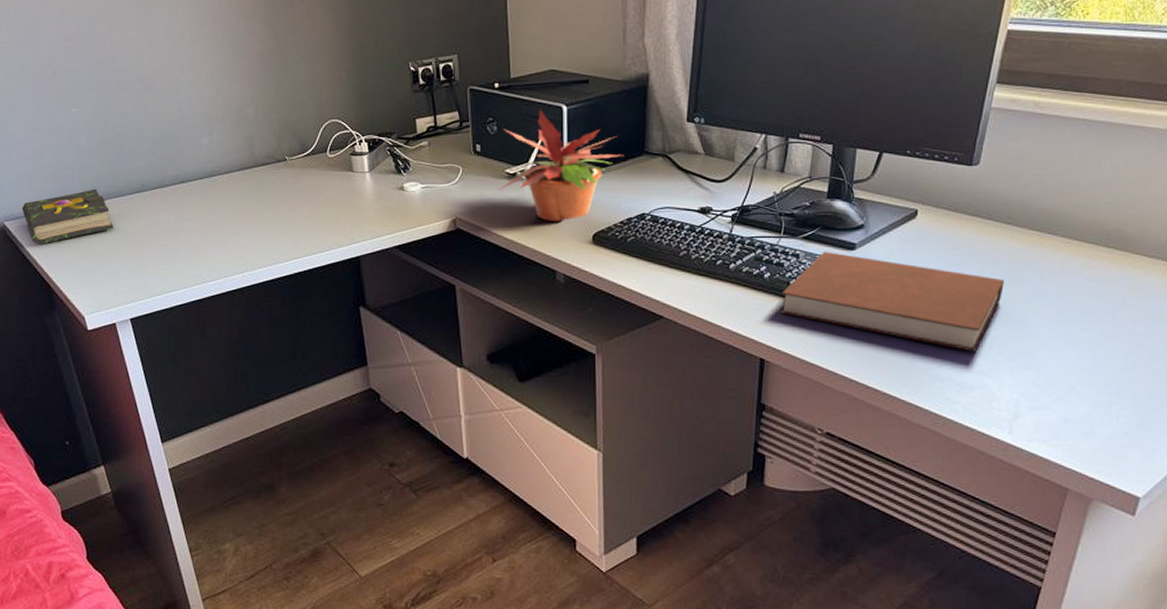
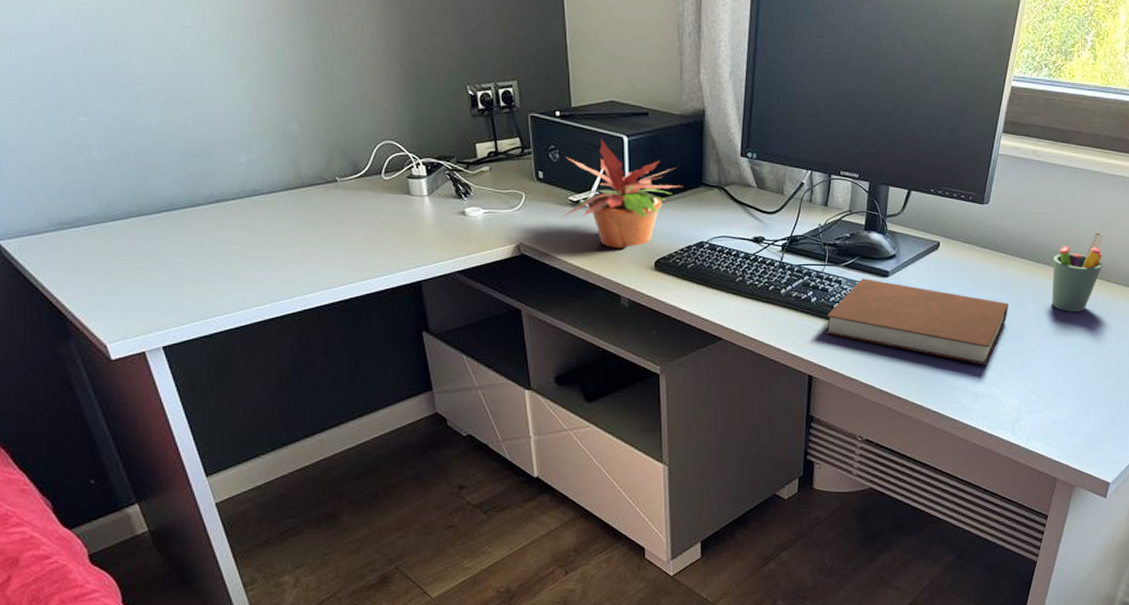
book: present [21,189,114,244] -> none [20,206,138,267]
pen holder: none [1060,194,1129,290] -> present [1052,231,1104,312]

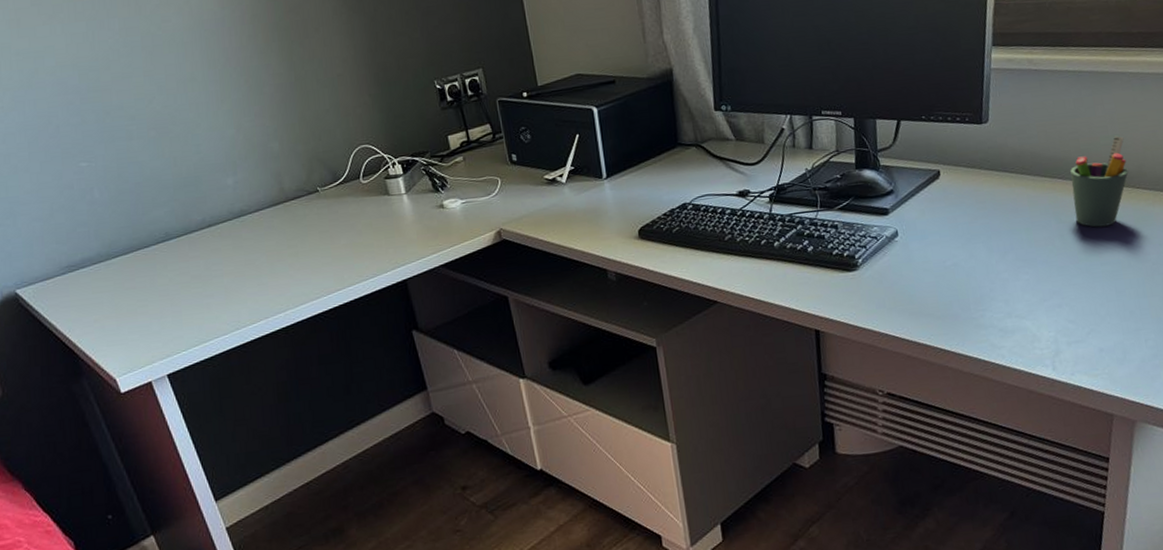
potted plant: present [562,137,682,249] -> none [538,112,657,222]
notebook: present [825,278,1009,366] -> none [826,219,1028,298]

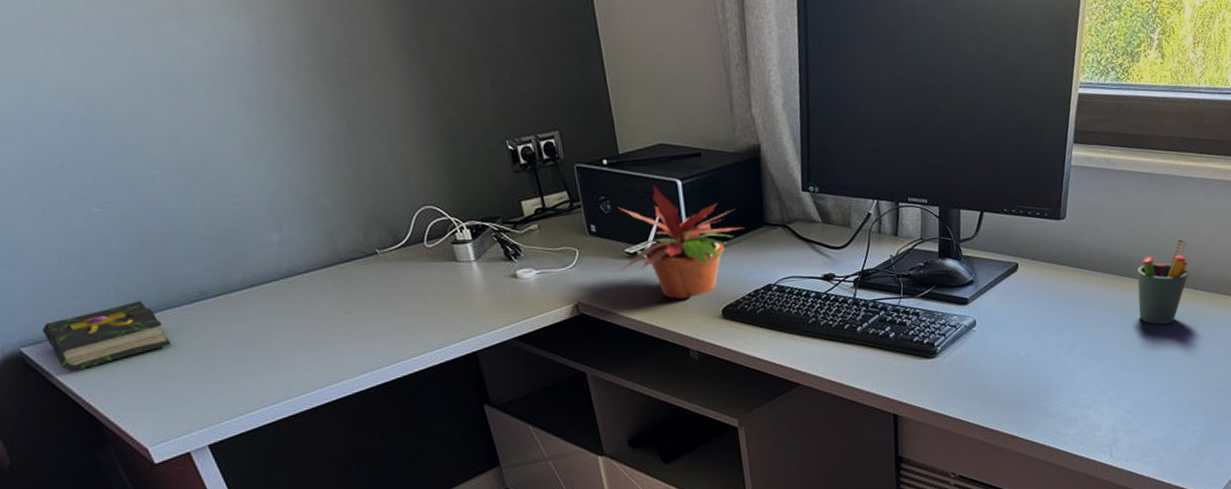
book: none [34,243,140,310] -> present [41,300,172,371]
potted plant: none [538,112,657,222] -> present [618,183,743,300]

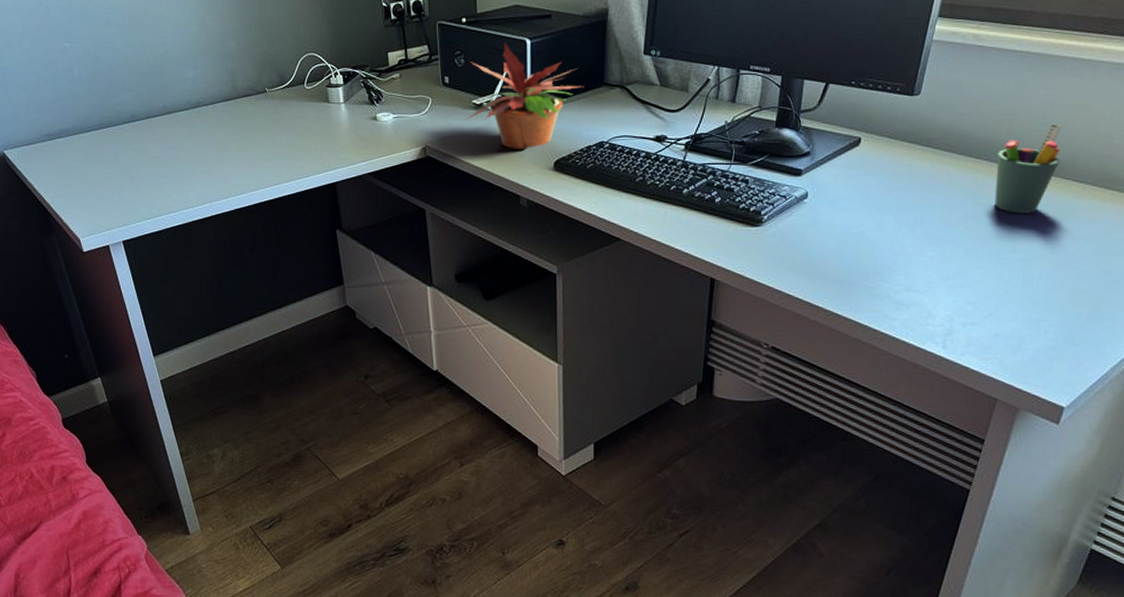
book: present [41,300,172,371] -> none [19,119,106,172]

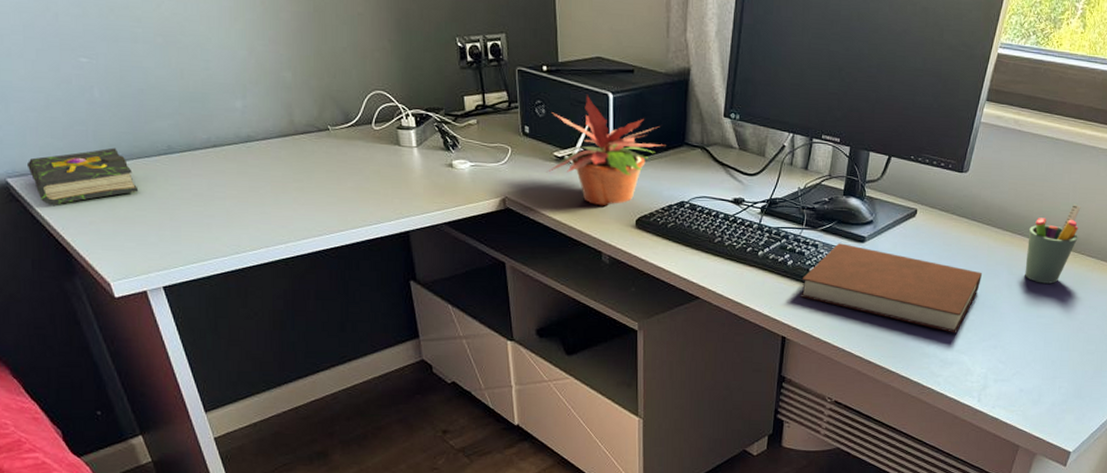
book: none [19,119,106,172] -> present [26,147,139,205]
notebook: none [729,177,942,272] -> present [800,243,983,333]

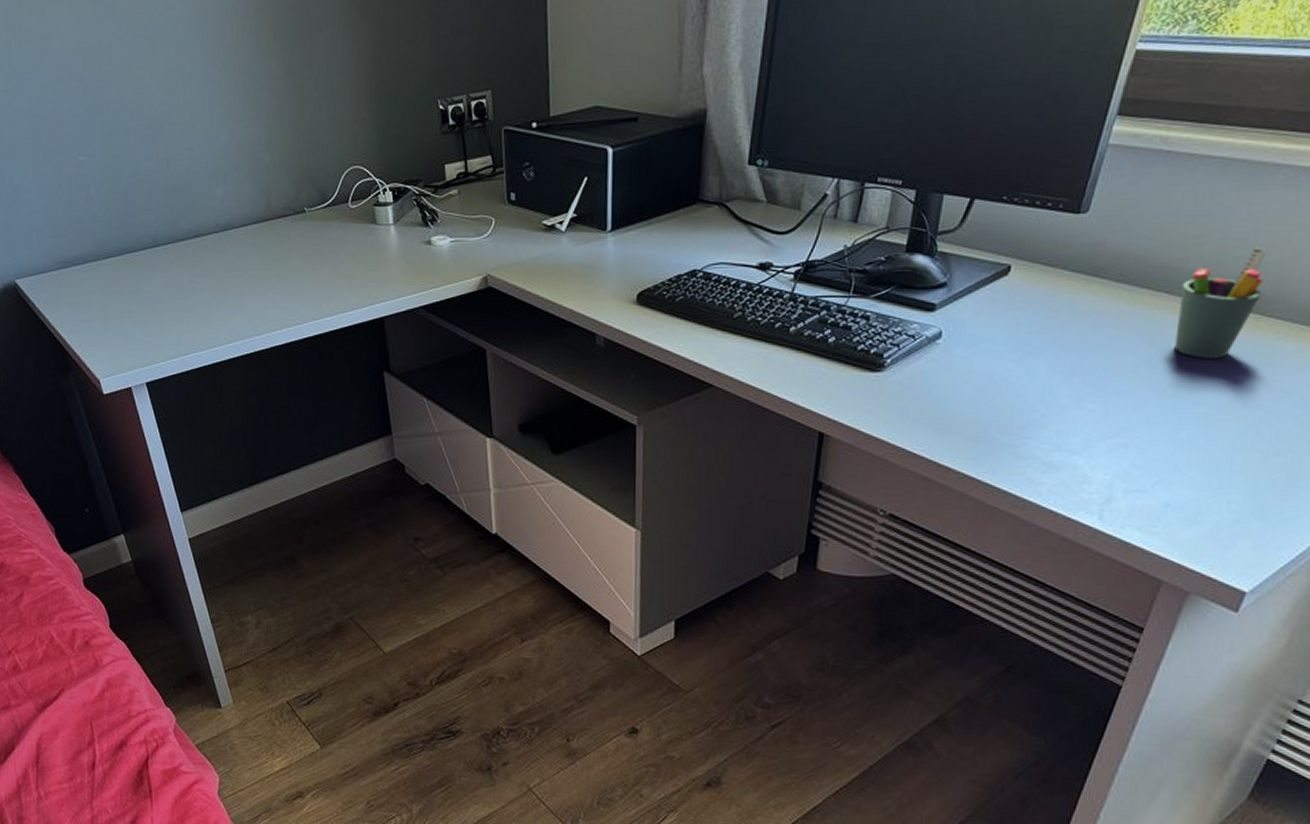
book: present [26,147,139,205] -> none [32,244,127,304]
potted plant: present [546,94,665,206] -> none [534,150,674,280]
notebook: present [800,243,983,333] -> none [844,313,1109,428]

